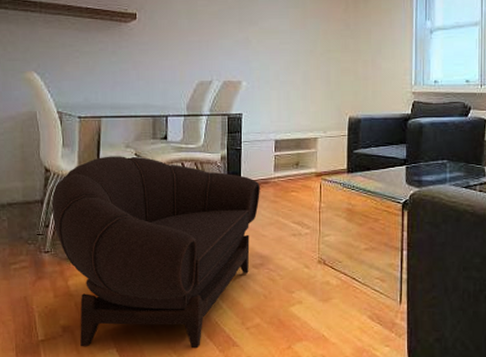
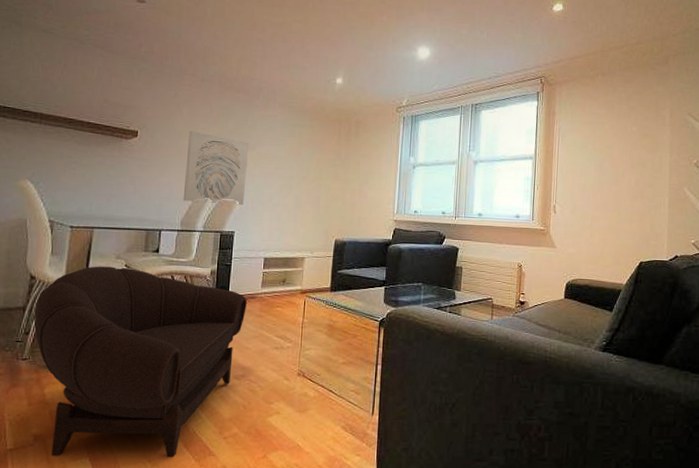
wall art: none [187,9,251,86] -> present [183,131,249,206]

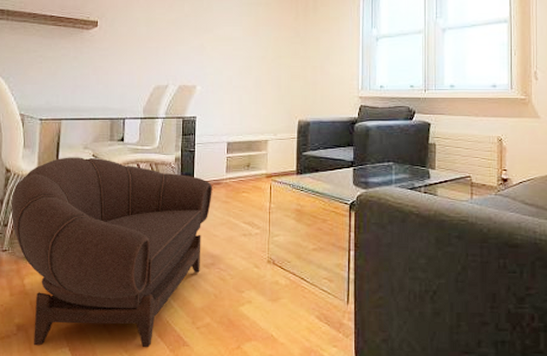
wall art: present [183,131,249,206] -> none [144,17,206,90]

